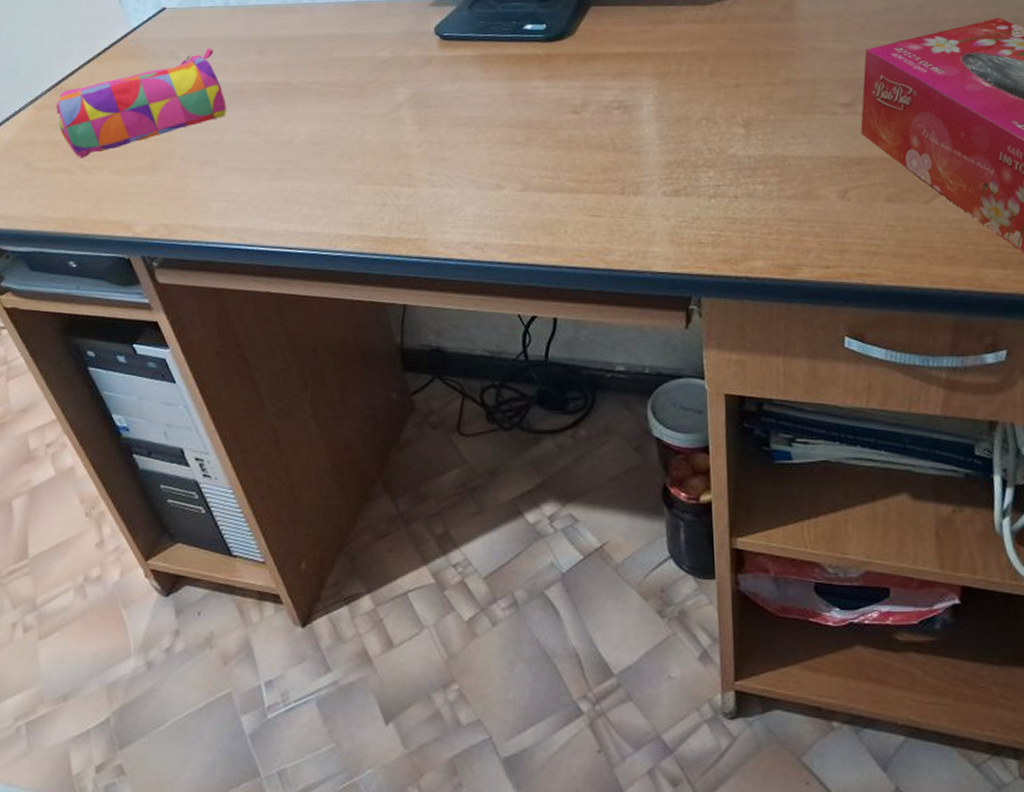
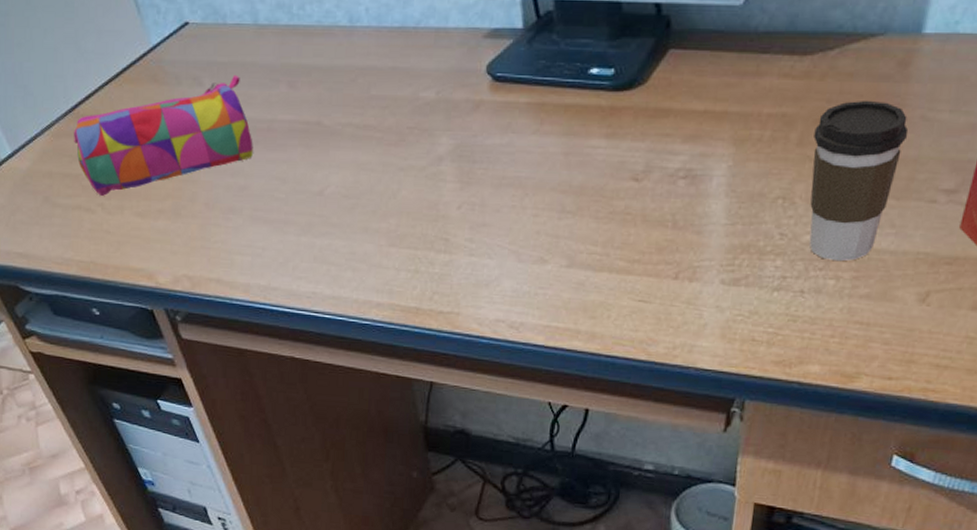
coffee cup: none [723,36,803,169] -> present [809,100,909,262]

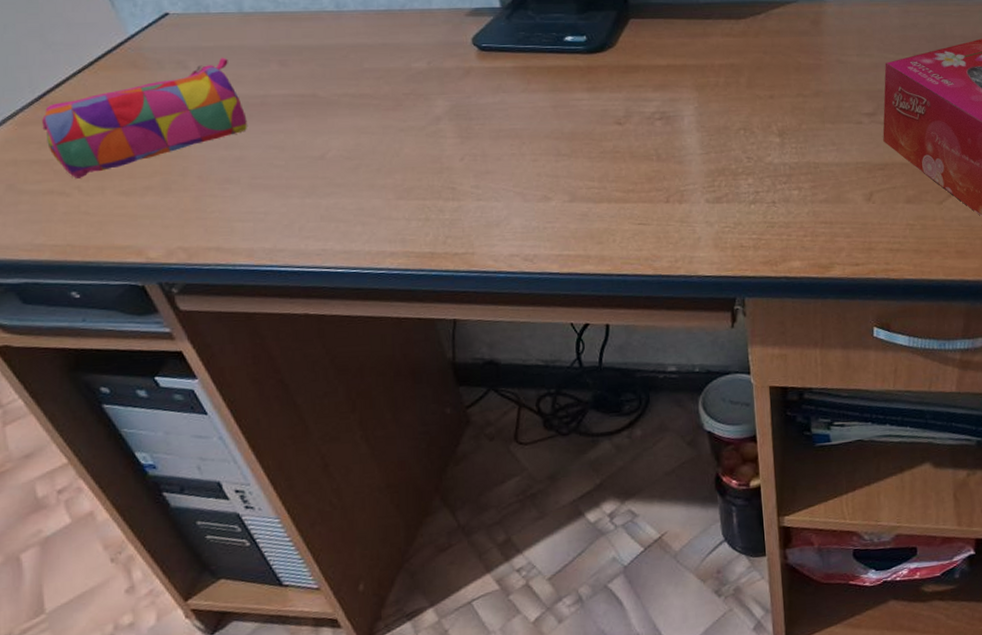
coffee cup: present [809,100,909,262] -> none [758,50,830,176]

